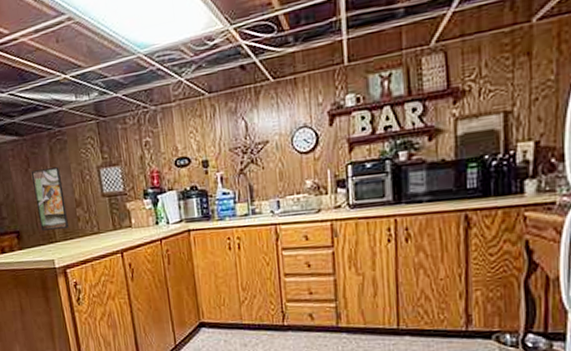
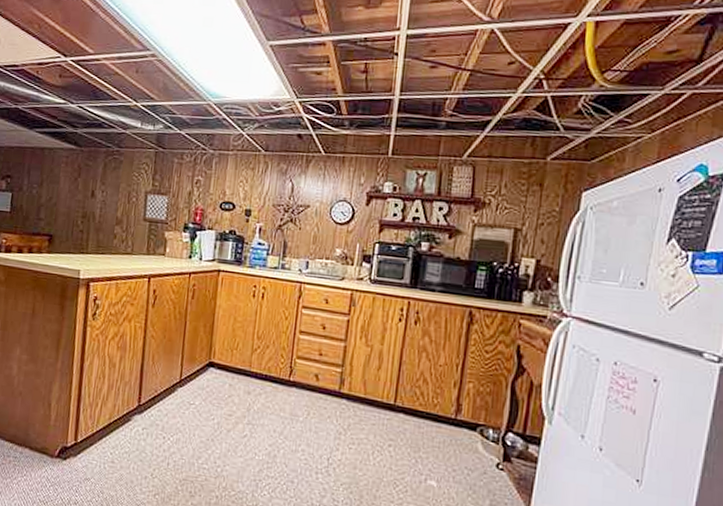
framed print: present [30,167,70,231] -> none [75,181,109,244]

